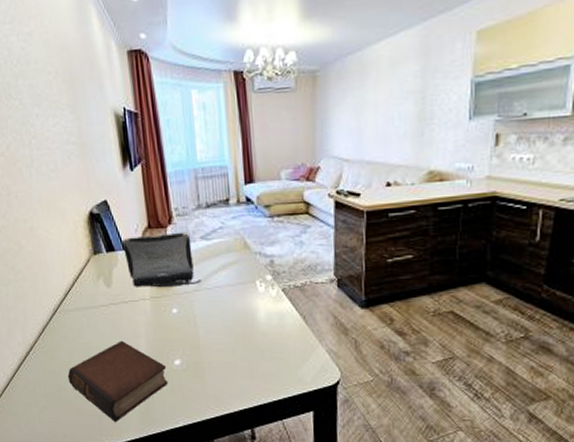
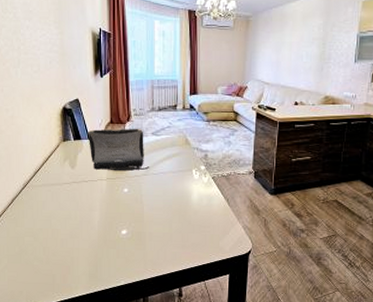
book: present [67,340,169,423] -> none [29,212,115,281]

